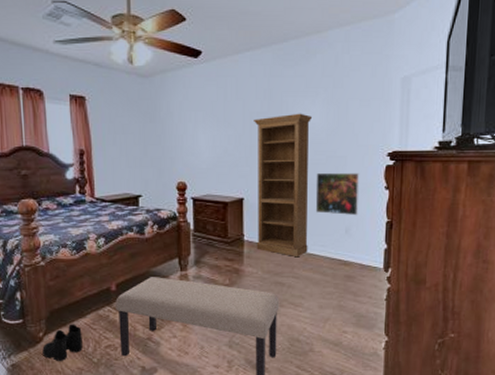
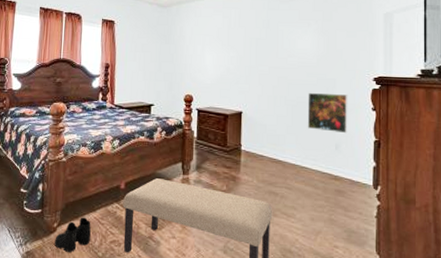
bookshelf: present [254,113,313,258] -> none [252,40,305,169]

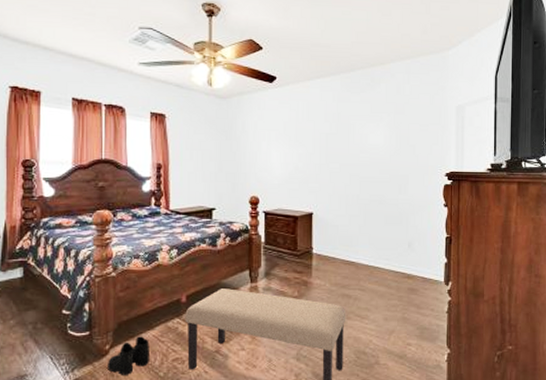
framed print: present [307,92,348,134] -> none [380,190,421,231]

